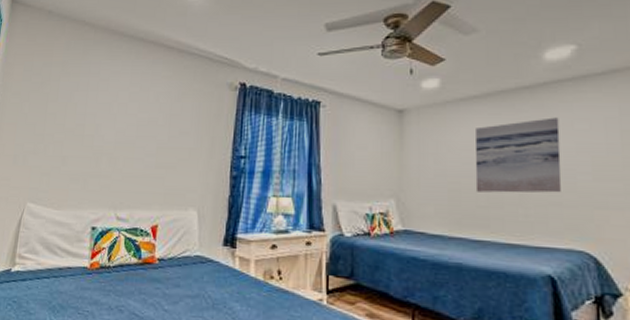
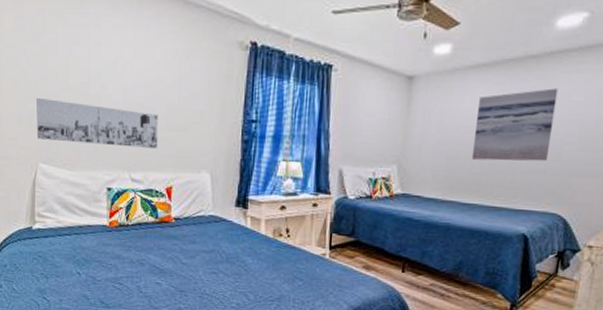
wall art: none [29,139,148,186] -> present [36,97,158,148]

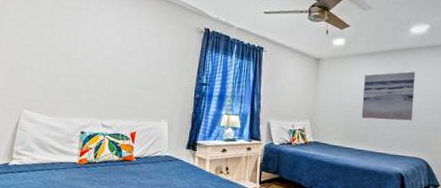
wall art: present [36,97,158,148] -> none [25,58,130,102]

